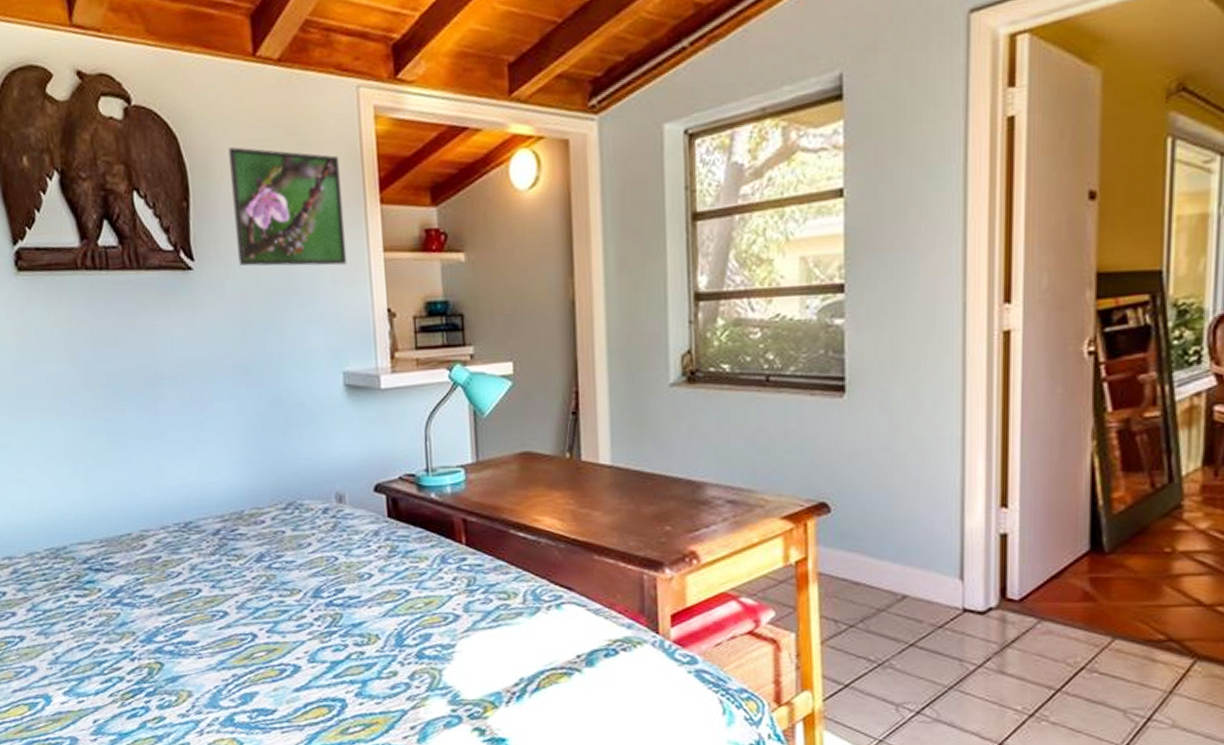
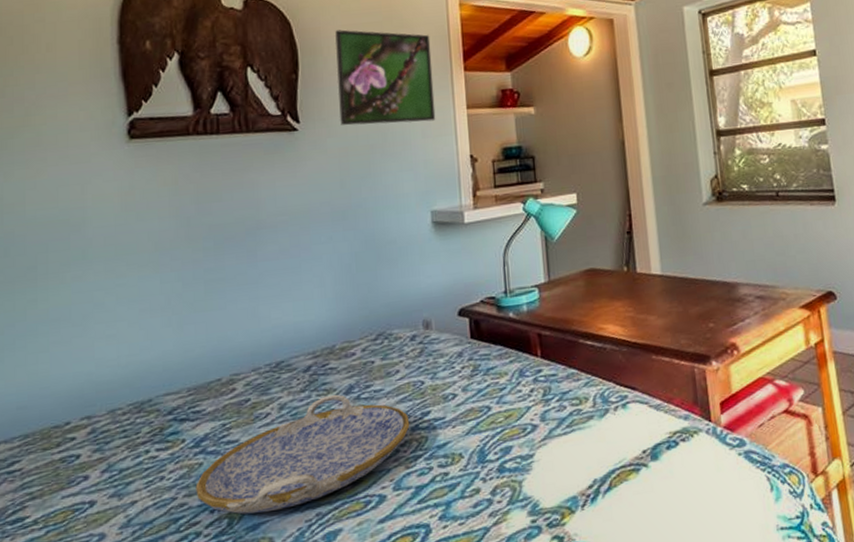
serving tray: none [115,561,324,668] -> present [195,394,410,515]

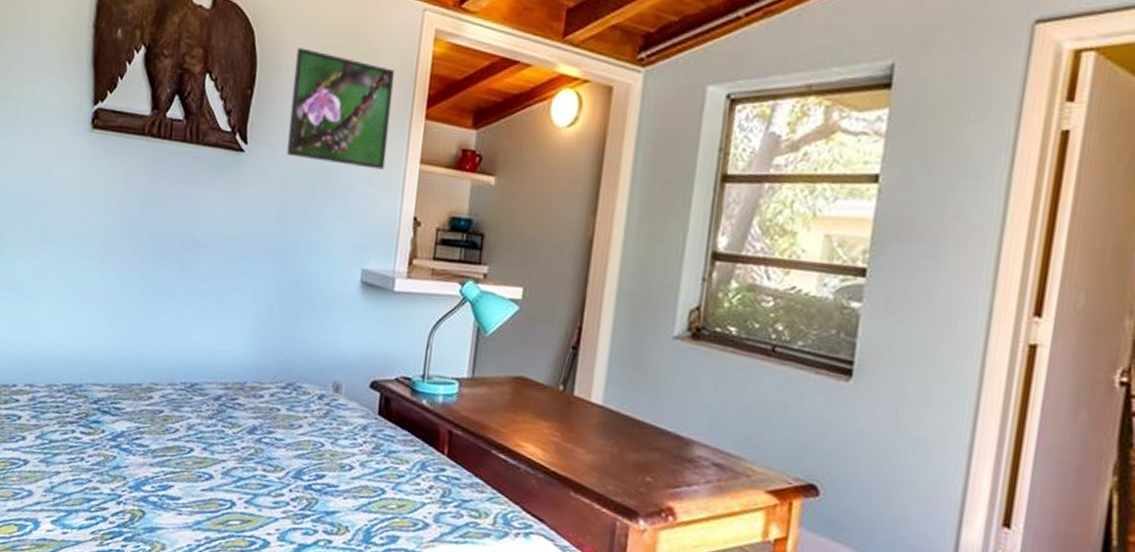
serving tray: present [195,394,410,515] -> none [107,429,304,524]

